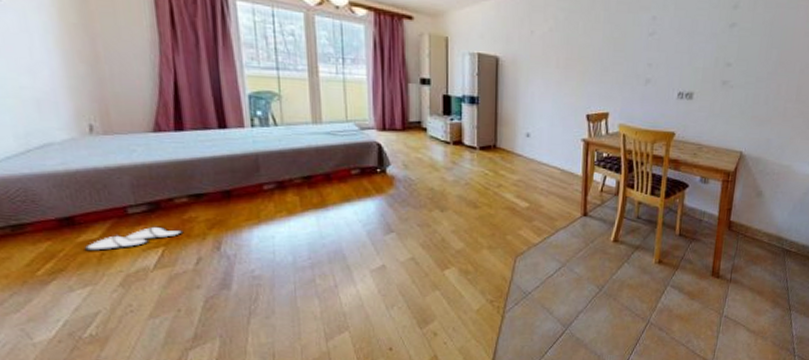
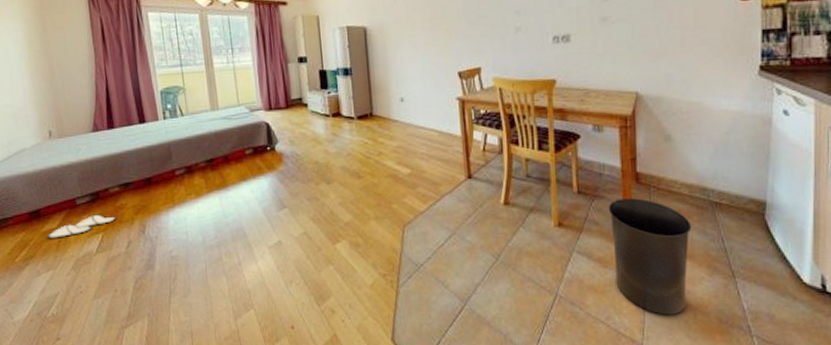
waste bin: none [699,243,766,339] -> present [608,198,692,315]

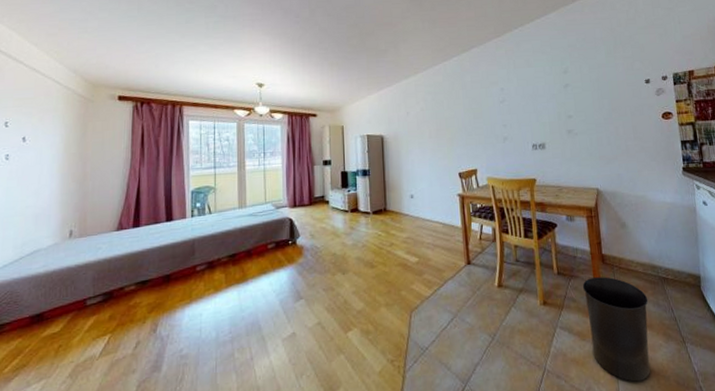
slippers: present [47,214,117,239] -> none [46,314,128,344]

